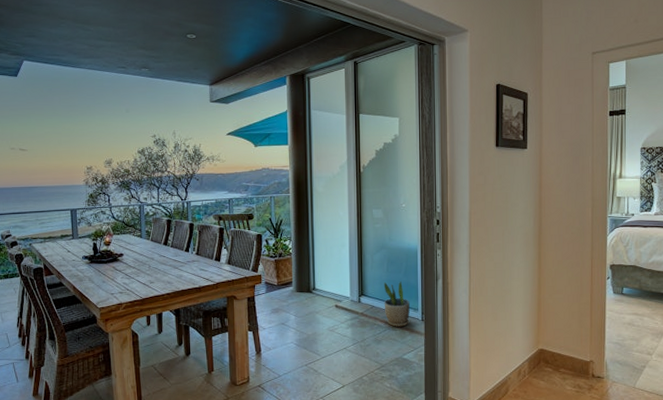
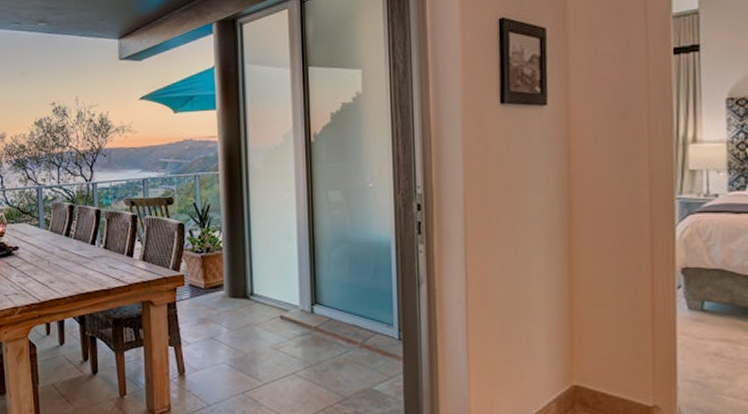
potted plant: present [384,281,410,327] -> none [345,286,382,347]

